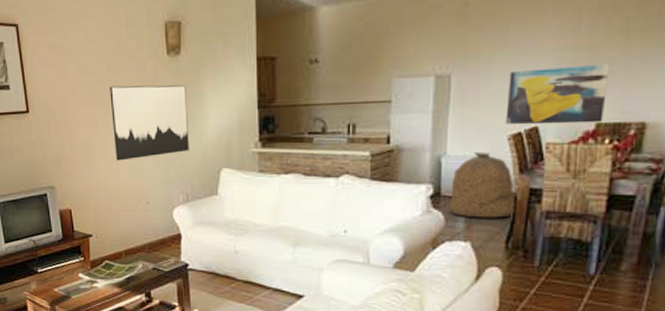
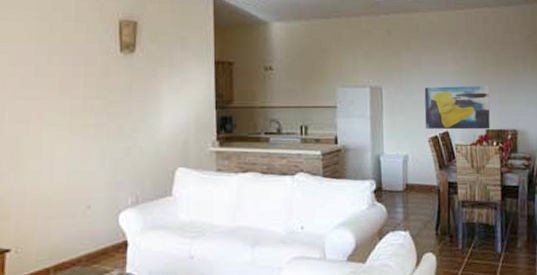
wall art: present [110,85,189,161] -> none [49,79,142,160]
bag: present [448,151,515,218] -> none [389,151,440,209]

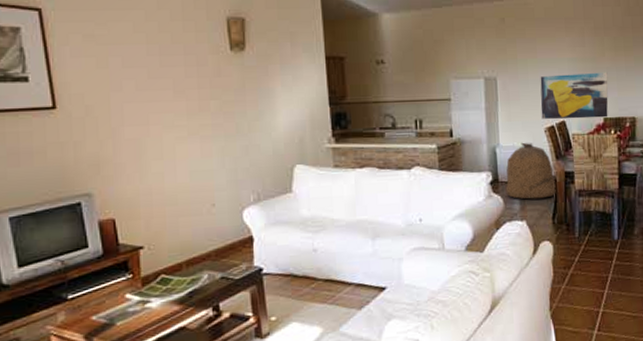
bag: none [389,151,440,209] -> present [505,142,556,200]

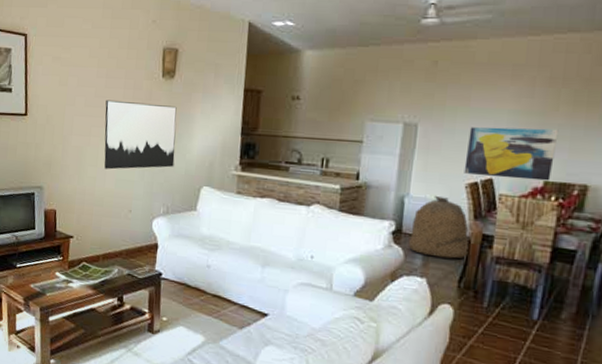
wall art: none [163,80,259,161] -> present [104,100,177,170]

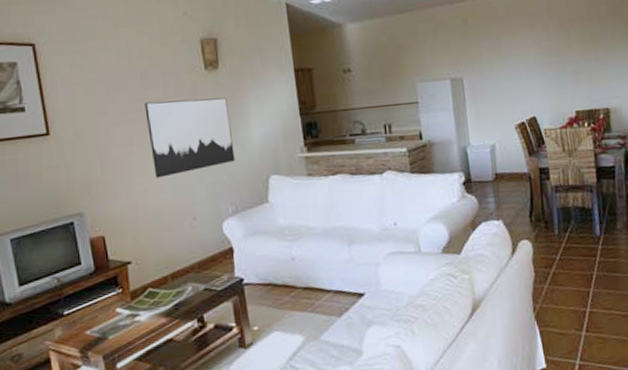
bag: present [408,195,469,259] -> none [478,140,532,198]
wall art: present [464,127,559,181] -> none [507,64,580,116]

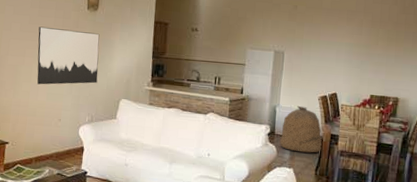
bag: none [478,140,532,198] -> present [279,105,322,153]

